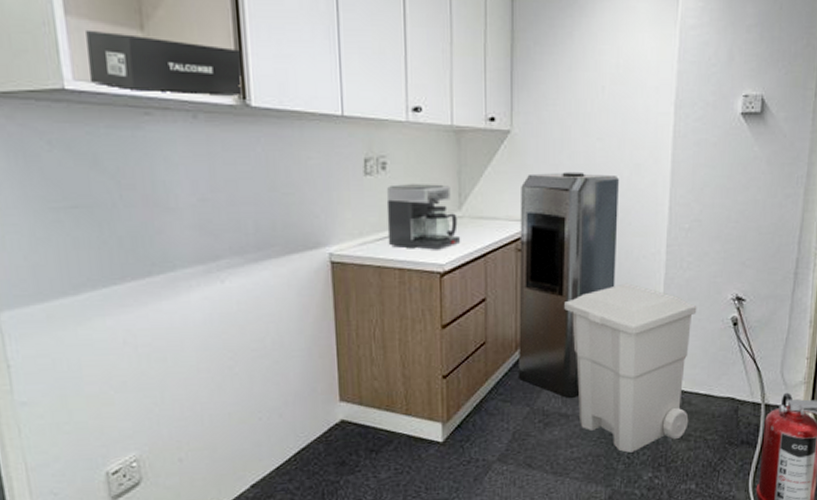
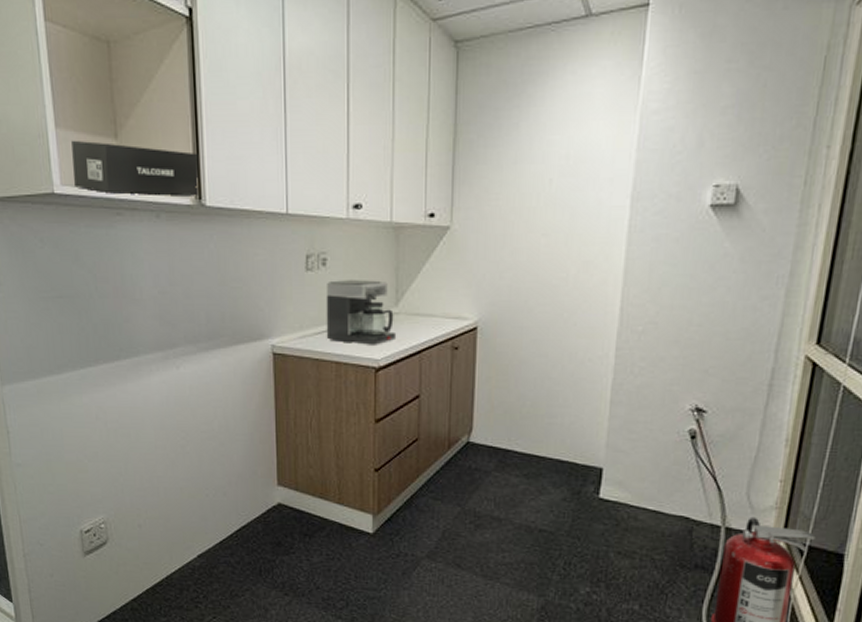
water dispenser: present [519,171,619,398] -> none [451,269,565,502]
recycling bin: present [564,283,697,453] -> none [500,387,649,564]

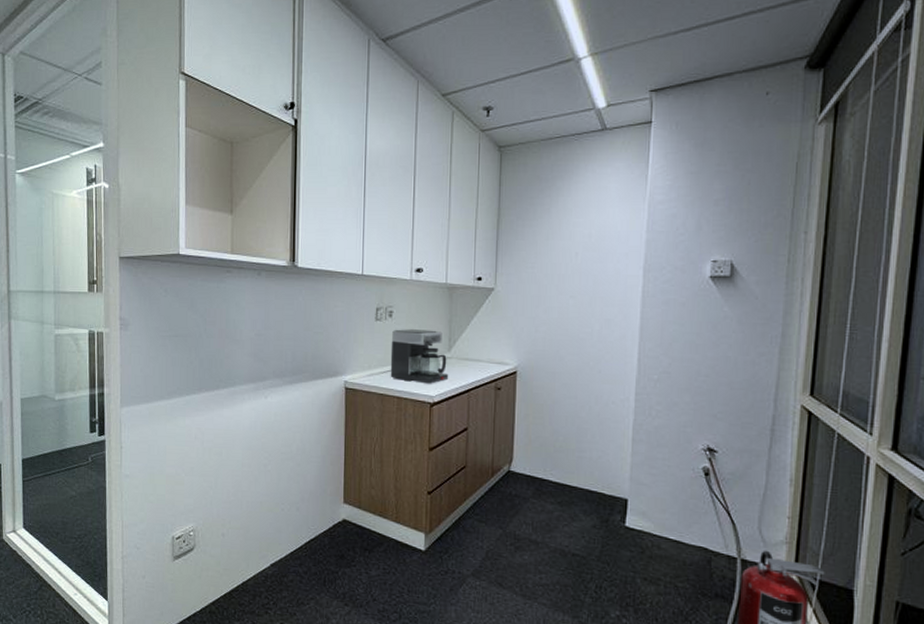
box: present [71,140,199,196] -> none [196,214,295,259]

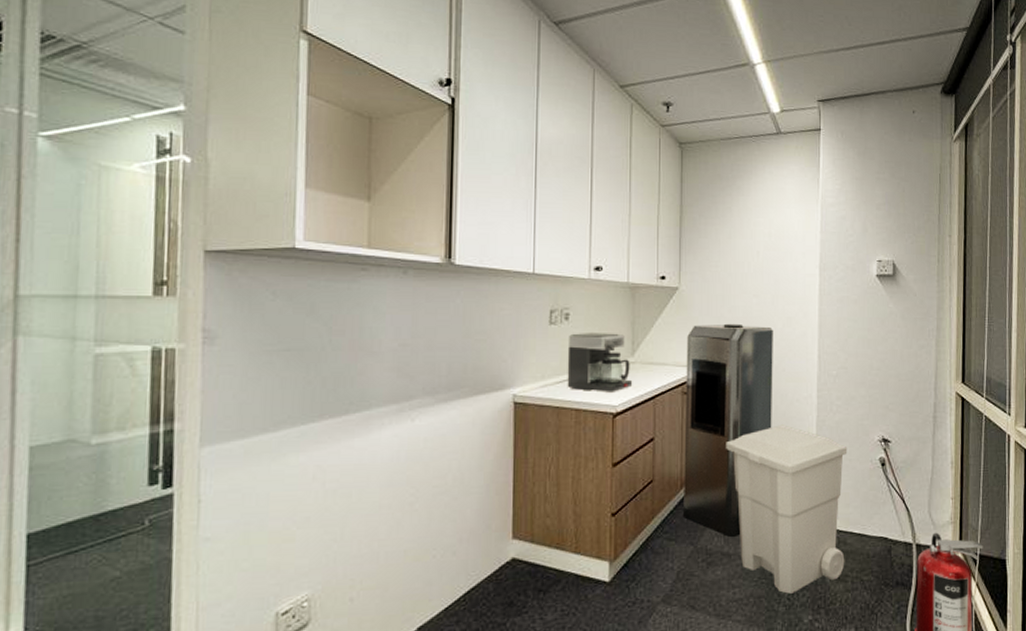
water dispenser: none [494,324,590,527] -> present [684,323,773,537]
recycling bin: none [537,425,667,588] -> present [726,425,848,594]

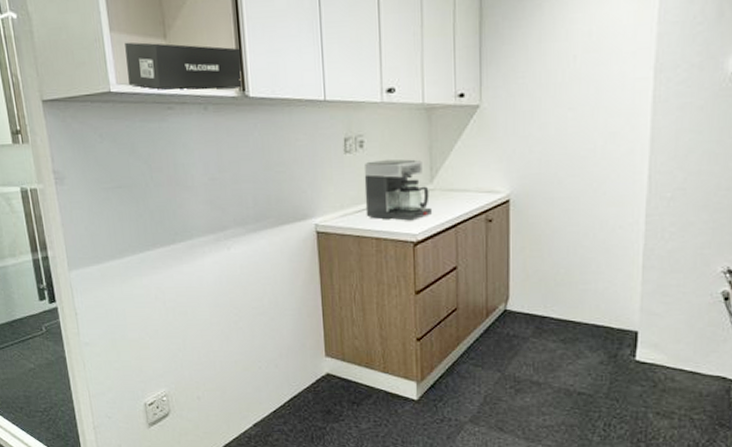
box: none [319,200,451,255] -> present [125,42,242,90]
water dispenser: present [684,323,773,537] -> none [489,142,592,366]
recycling bin: present [726,425,848,594] -> none [535,254,681,425]

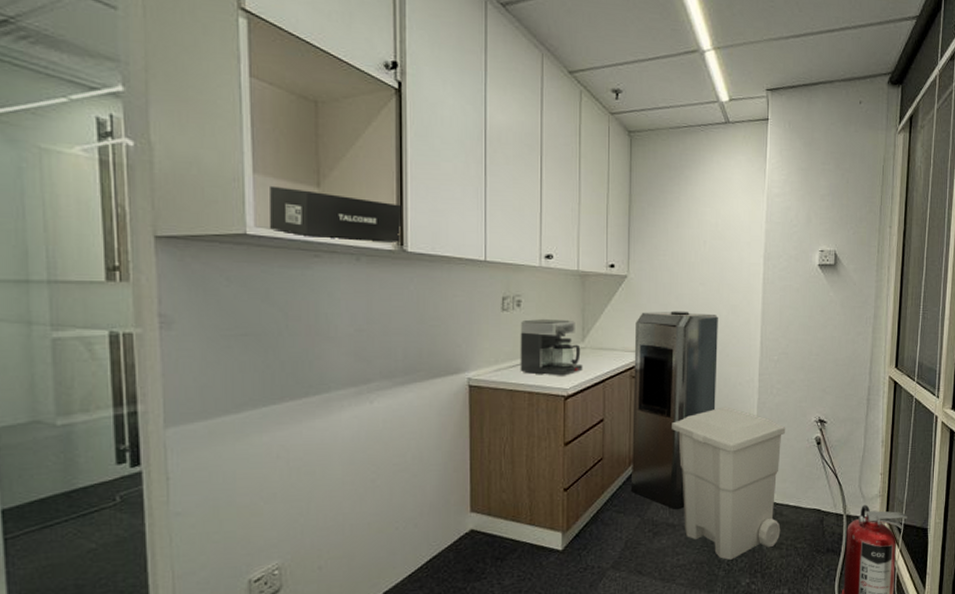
water dispenser: none [489,142,592,366] -> present [632,311,718,509]
recycling bin: none [535,254,681,425] -> present [672,406,786,560]

